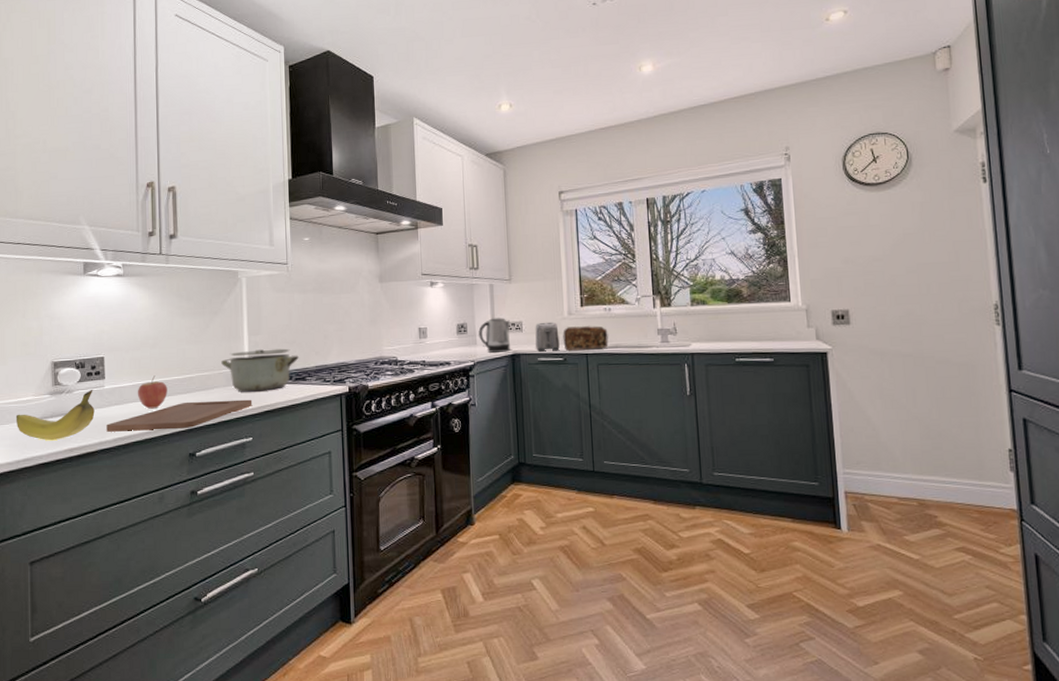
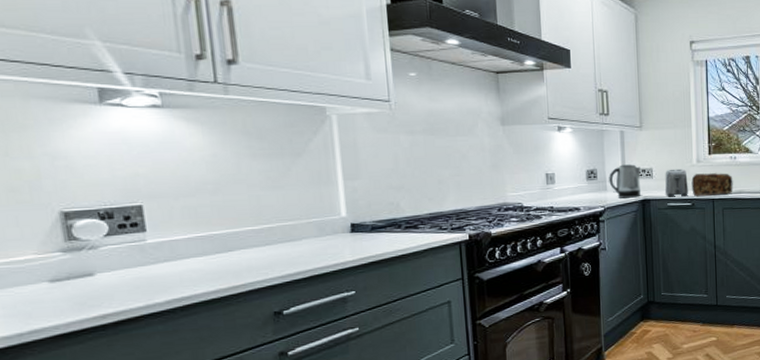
fruit: present [15,390,95,441] -> none [9,245,135,307]
cutting board: present [106,399,253,432] -> none [153,250,353,293]
fruit: present [137,375,167,409] -> none [195,226,239,265]
saucepan: present [221,348,299,392] -> none [310,194,409,243]

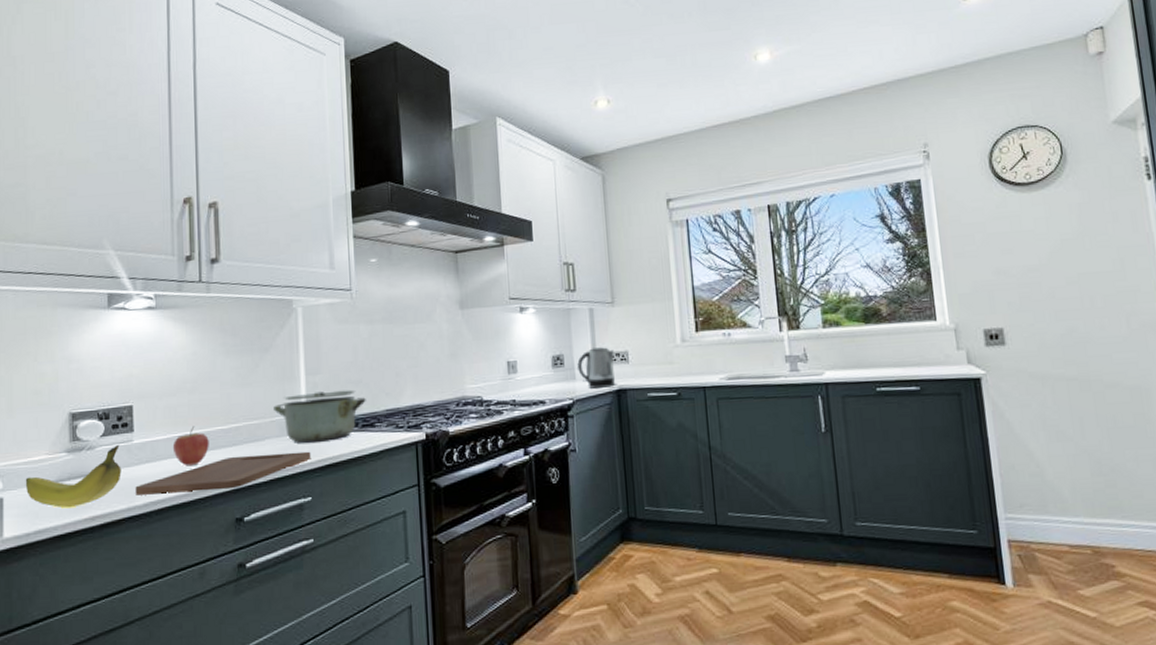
fruit: none [9,245,135,307] -> present [25,445,121,508]
cutting board: none [153,250,353,293] -> present [135,451,312,495]
fruit: none [195,226,239,265] -> present [172,426,209,466]
saucepan: none [310,194,409,243] -> present [274,389,366,443]
toaster: present [664,168,688,197] -> none [643,350,673,386]
bread loaf: present [691,173,733,196] -> none [675,354,729,384]

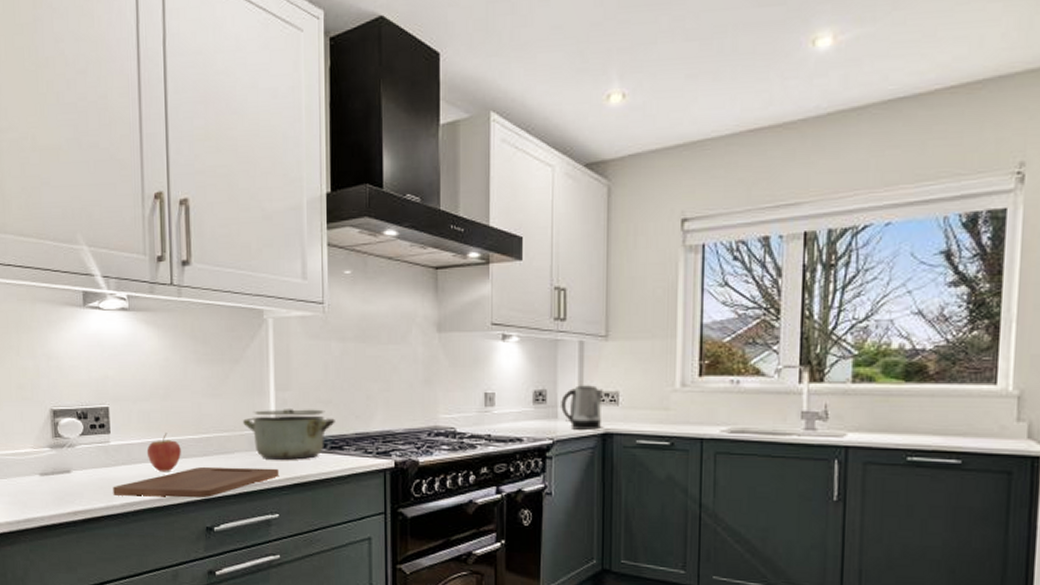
fruit: present [25,445,121,508] -> none [13,445,100,501]

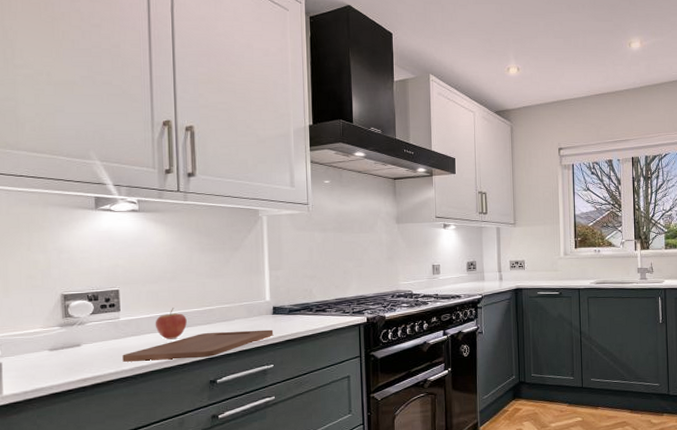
saucepan: present [243,409,335,460] -> none [242,282,319,323]
kettle: present [561,385,603,430] -> none [486,257,515,287]

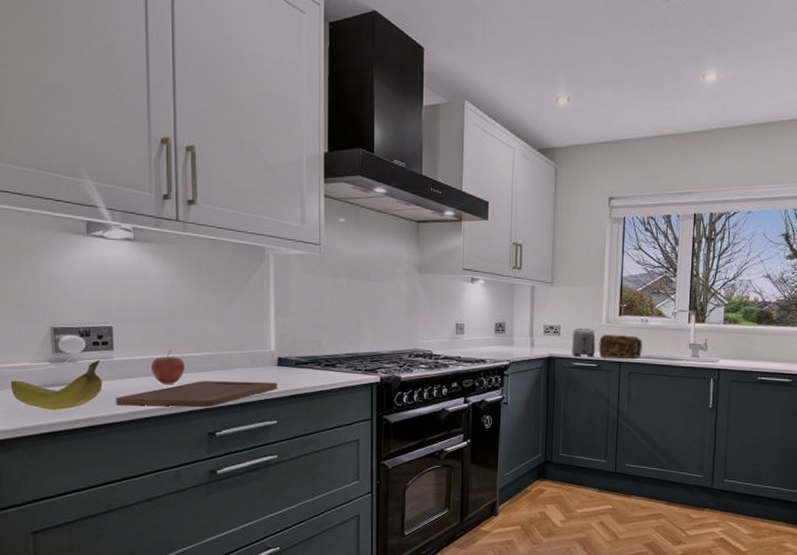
fruit: none [22,322,110,372] -> present [10,360,103,411]
toaster: none [535,261,556,287] -> present [571,327,596,357]
bread loaf: none [559,265,597,286] -> present [599,335,643,359]

